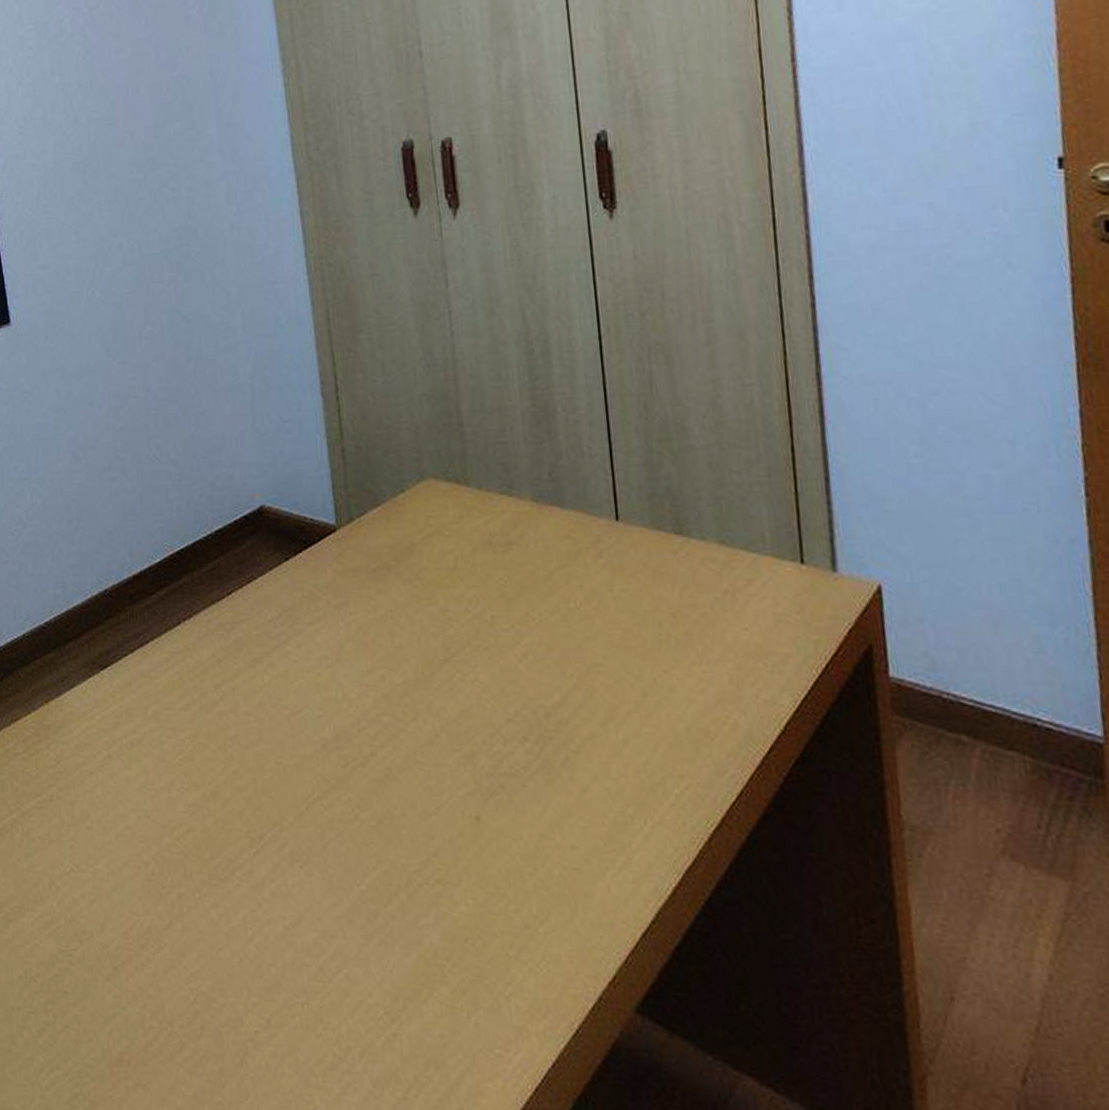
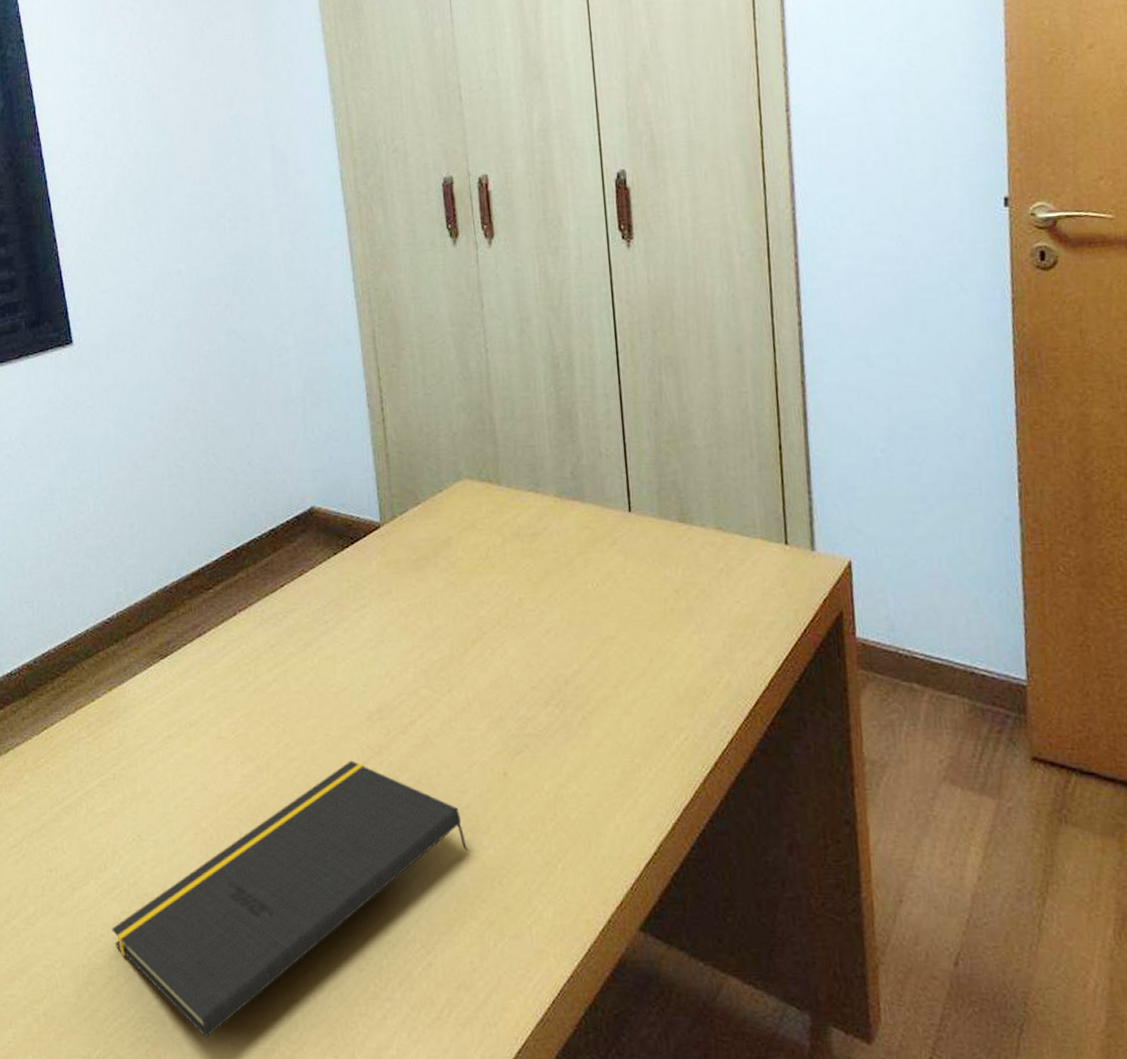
notepad: none [48,793,438,1100] -> present [112,760,469,1038]

